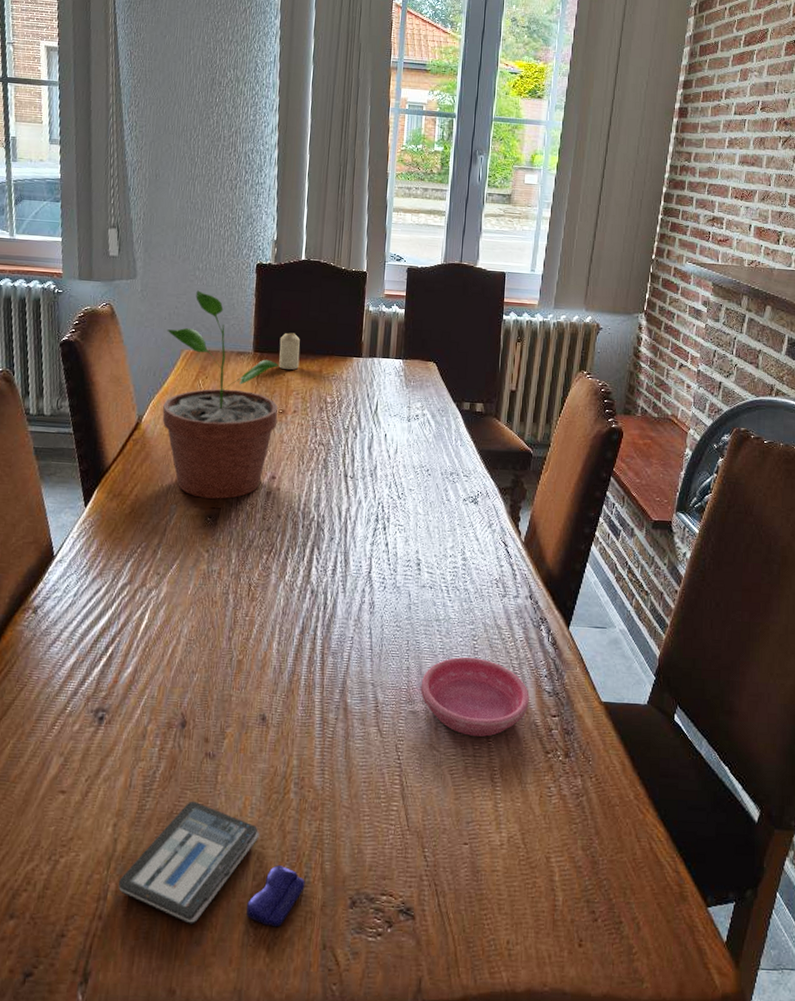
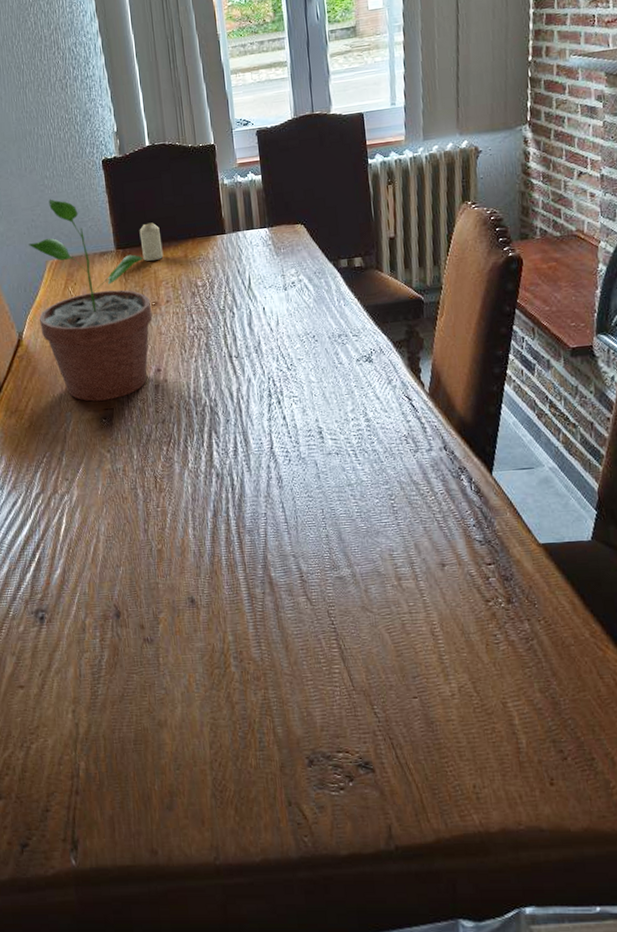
tablet: present [118,801,305,927] -> none [86,683,261,793]
saucer: present [420,656,530,737] -> none [343,516,460,594]

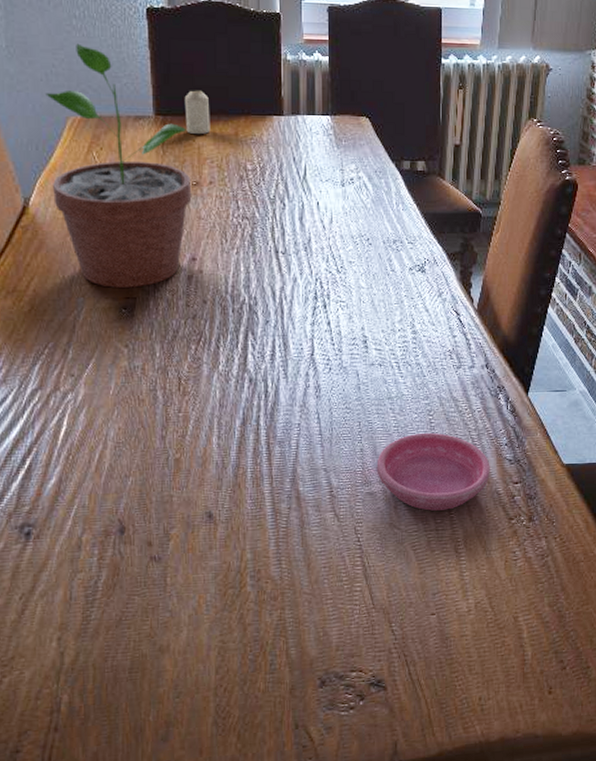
saucer: none [343,516,460,594] -> present [376,432,490,511]

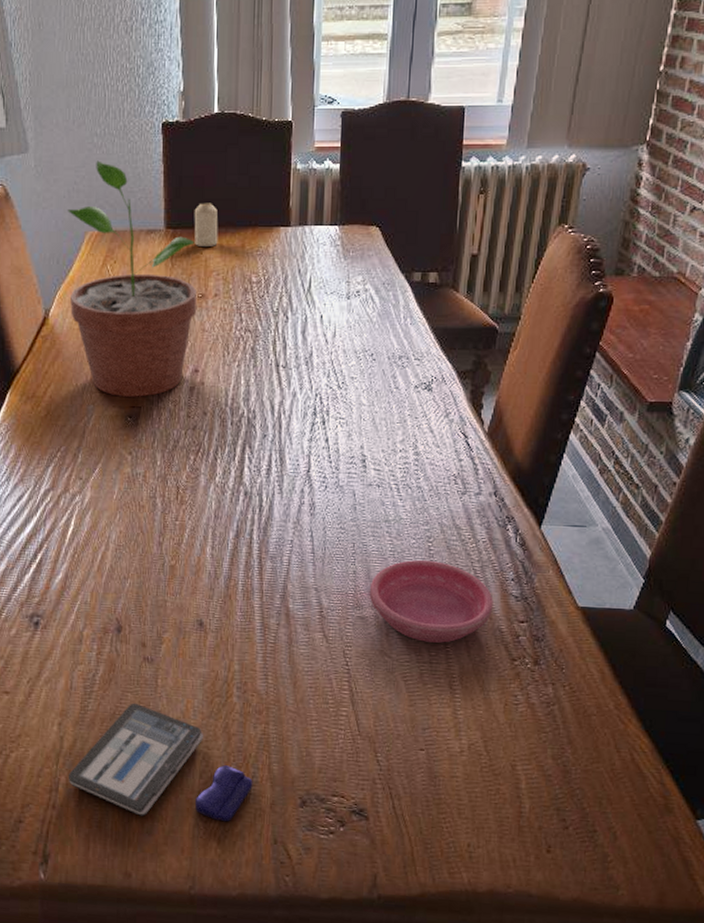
tablet: none [70,605,271,724] -> present [68,703,253,822]

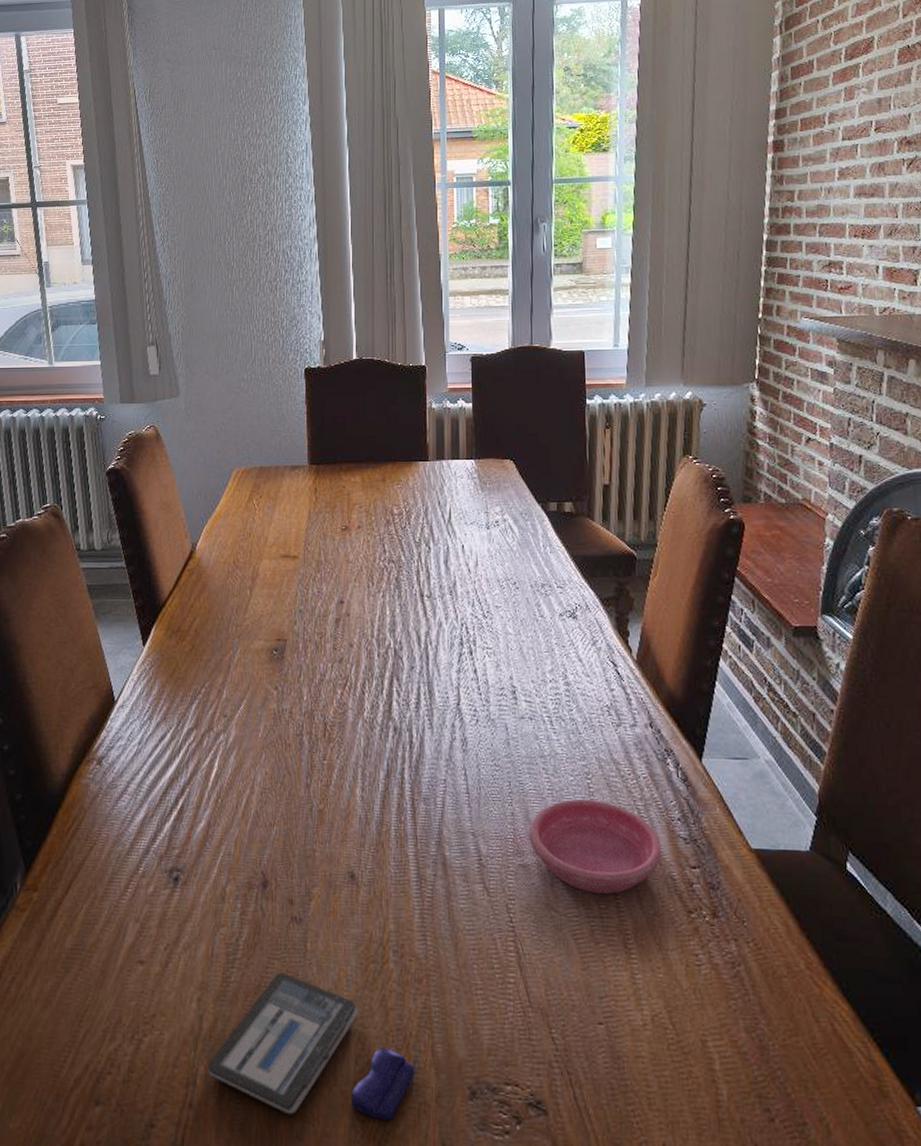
potted plant: present [67,160,197,397] -> none [215,403,341,630]
candle: present [194,203,218,248] -> none [336,440,360,482]

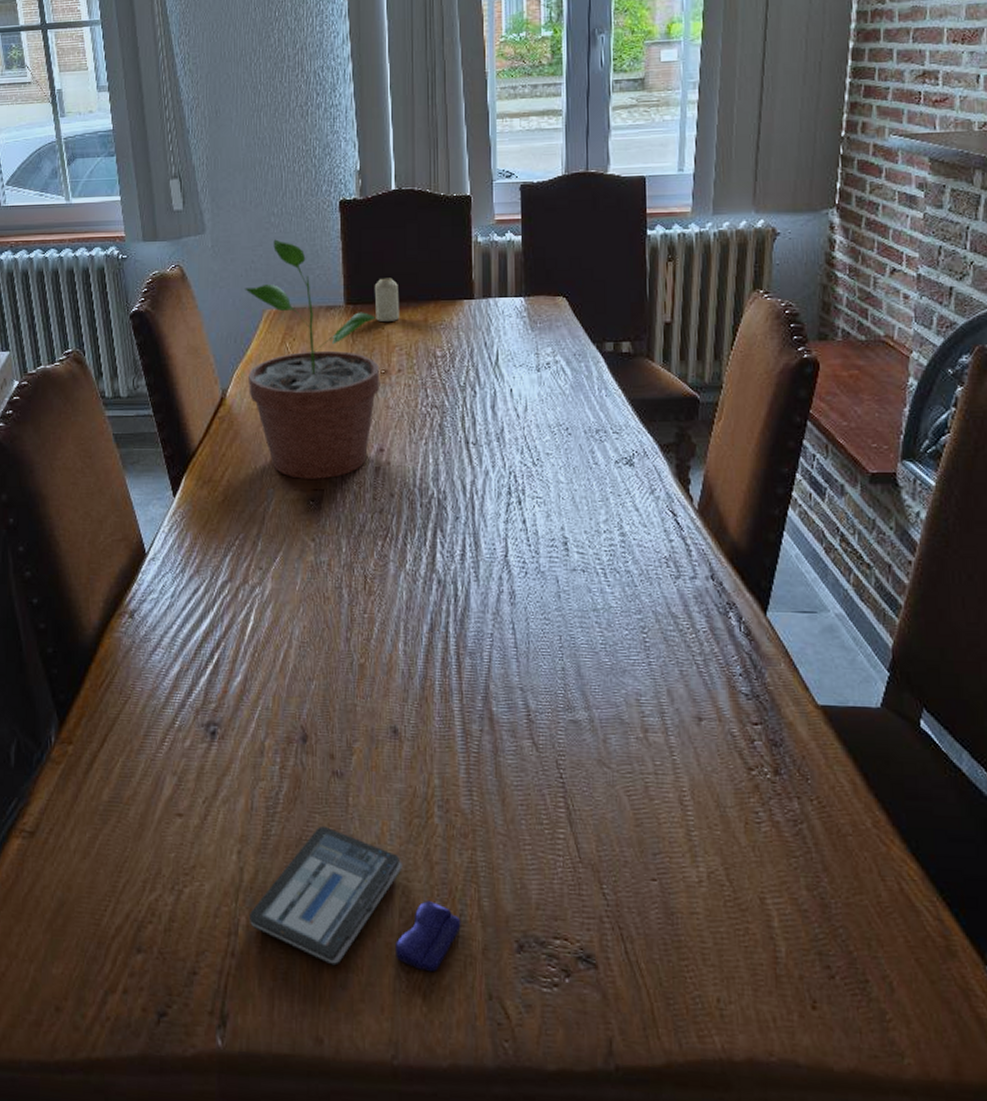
potted plant: none [215,403,341,630] -> present [245,239,380,479]
candle: none [336,440,360,482] -> present [374,277,400,323]
saucer: present [529,798,662,894] -> none [581,653,721,750]

